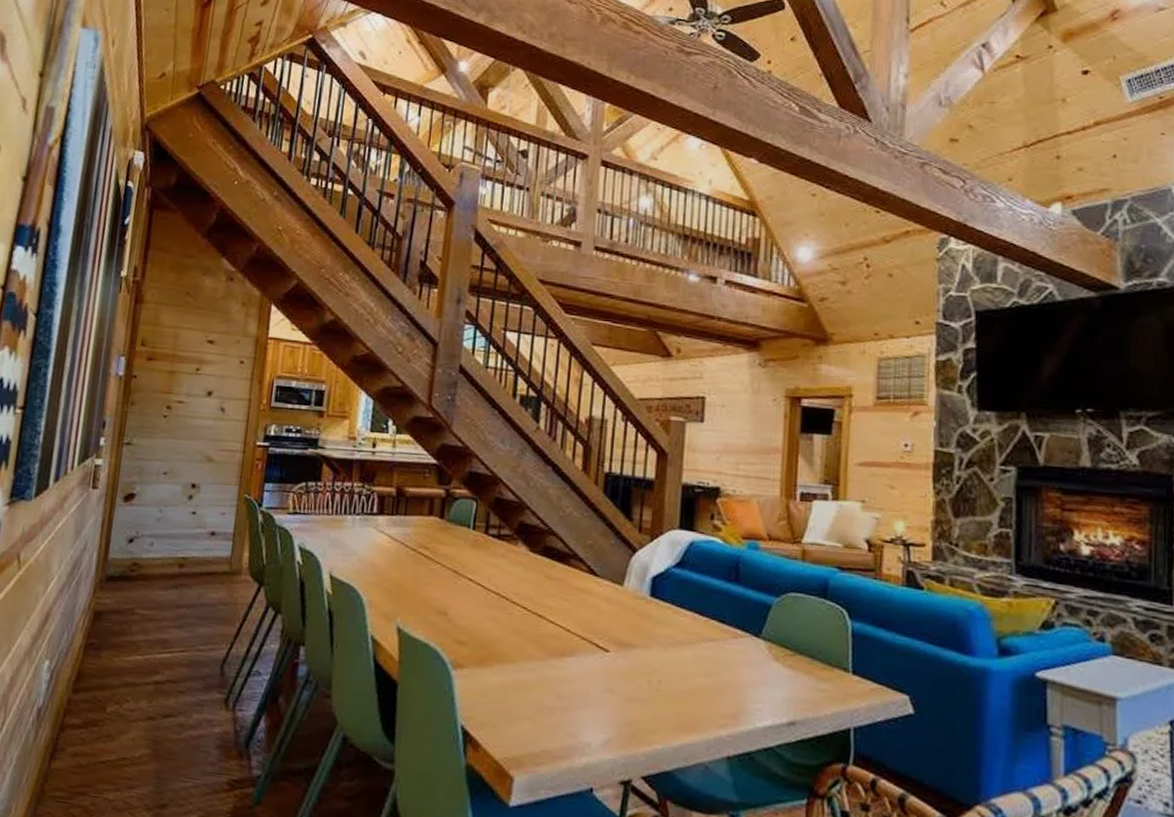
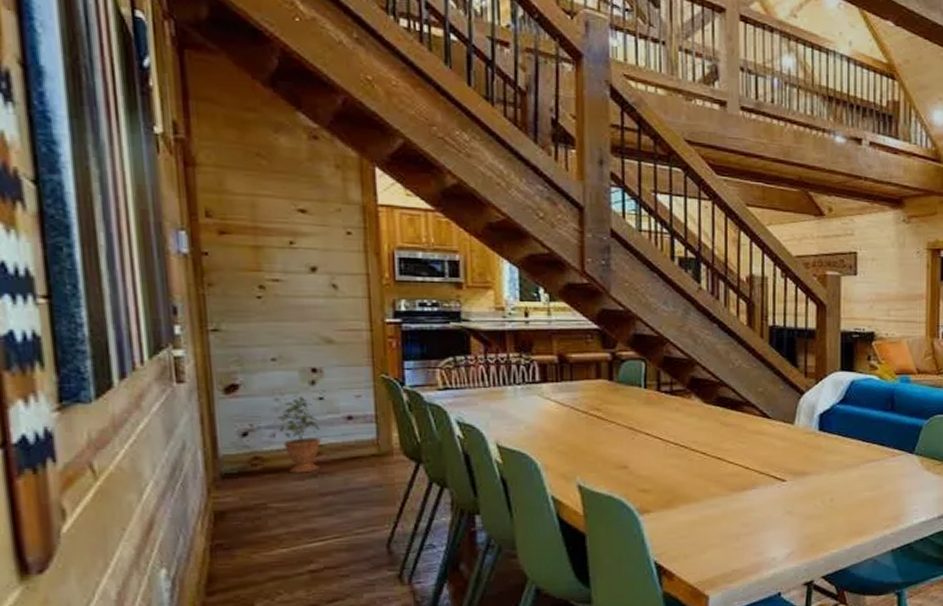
potted plant: none [154,508,188,583] -> present [273,395,321,473]

